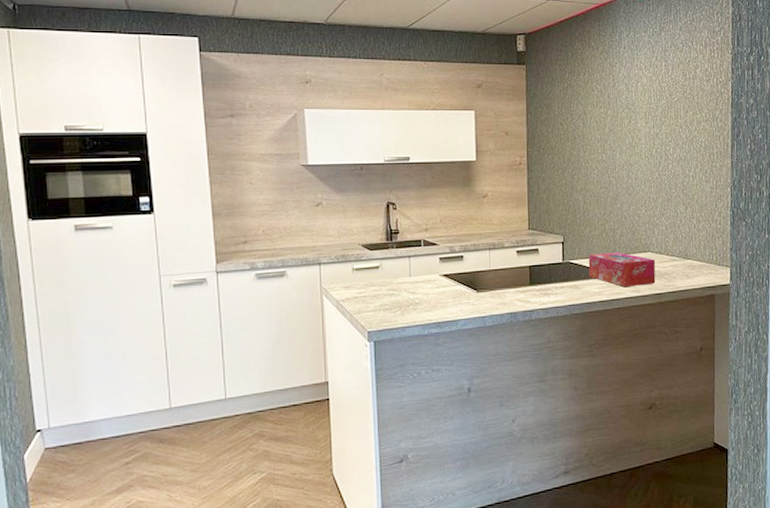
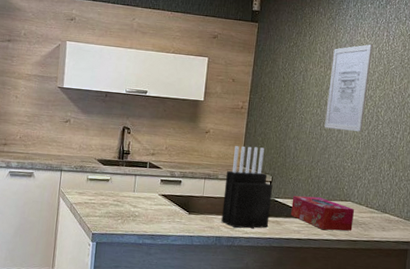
knife block: none [512,205,567,300] -> present [221,146,273,229]
wall art: none [611,76,653,175] -> present [325,44,373,132]

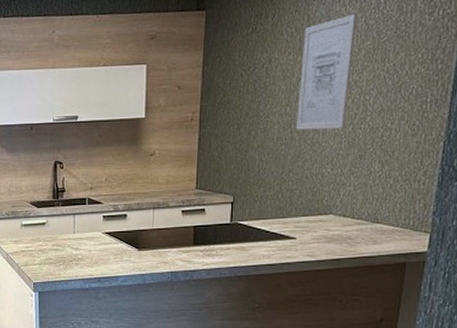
knife block: present [221,146,273,229] -> none [176,164,235,261]
tissue box: present [291,195,355,231] -> none [258,214,338,251]

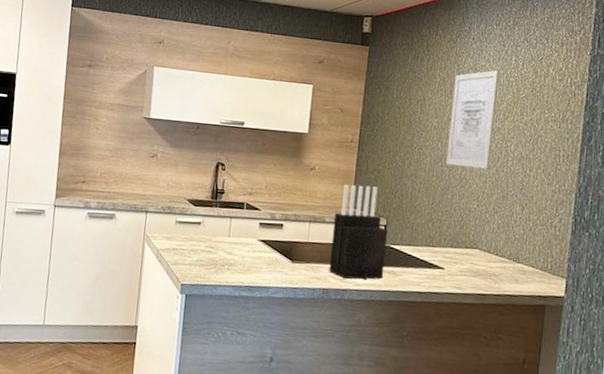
knife block: none [176,164,235,261] -> present [329,184,388,281]

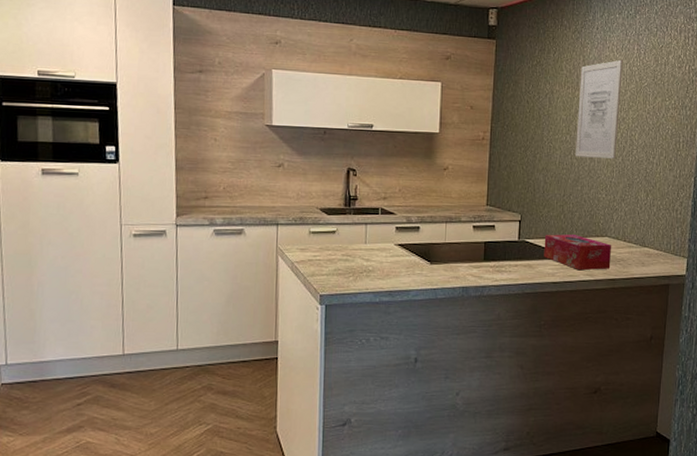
knife block: present [329,184,388,281] -> none [467,182,523,276]
tissue box: none [409,241,483,283] -> present [544,234,612,271]

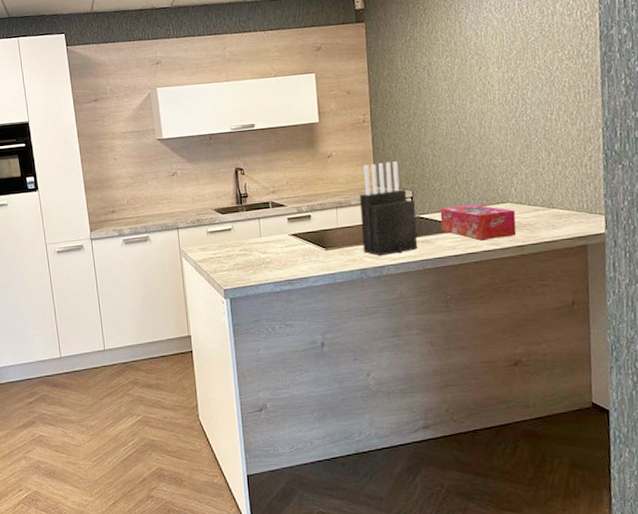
knife block: none [467,182,523,276] -> present [359,161,418,257]
wall art: present [575,59,623,159] -> none [458,18,508,125]

